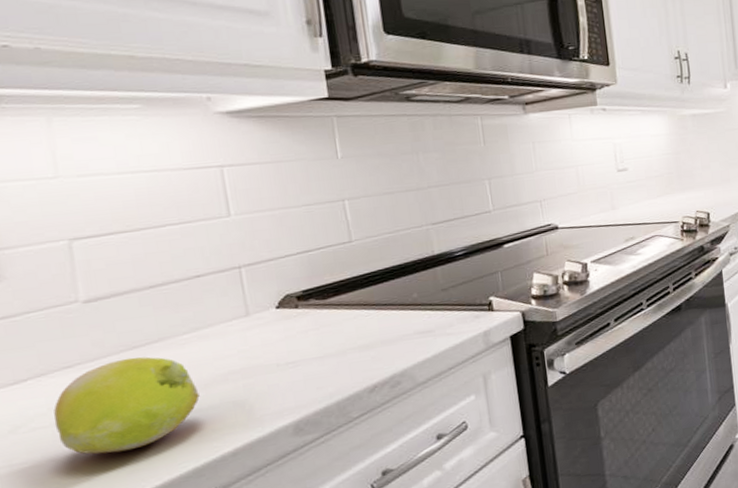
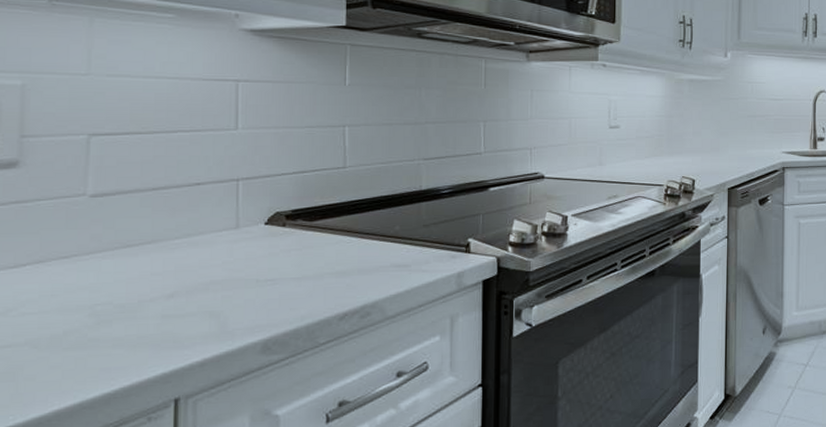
fruit: present [53,357,200,454] -> none [43,255,180,348]

